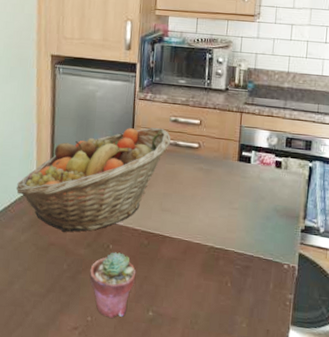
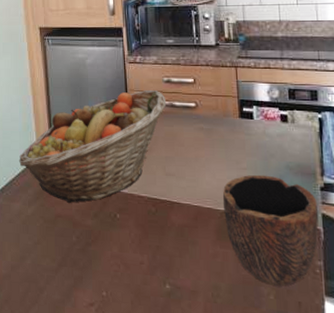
potted succulent: present [89,252,137,318] -> none [100,221,148,293]
bowl: none [212,214,296,316] -> present [223,174,319,287]

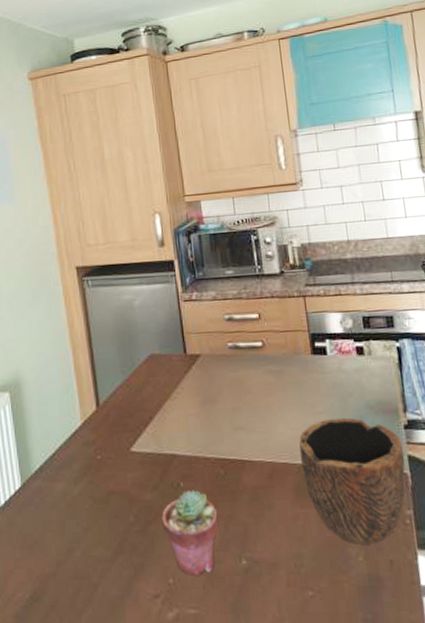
fruit basket: present [18,89,166,203] -> none [59,330,229,475]
potted succulent: none [100,221,148,293] -> present [162,490,218,576]

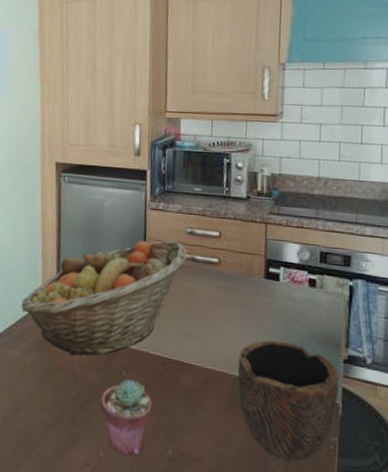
fruit basket: none [59,330,229,475] -> present [20,240,187,355]

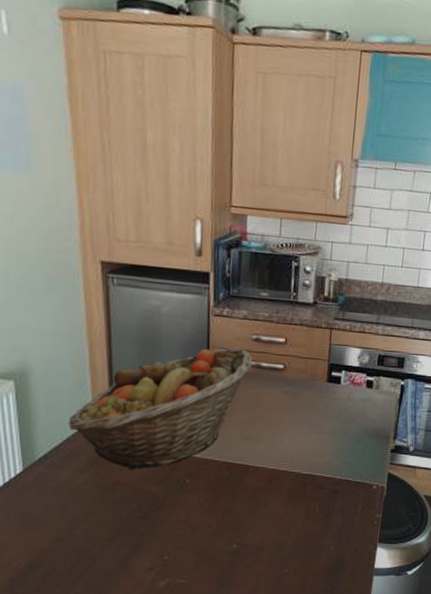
potted succulent: present [101,379,153,455] -> none [164,486,218,554]
bowl: present [238,340,338,461] -> none [299,438,386,537]

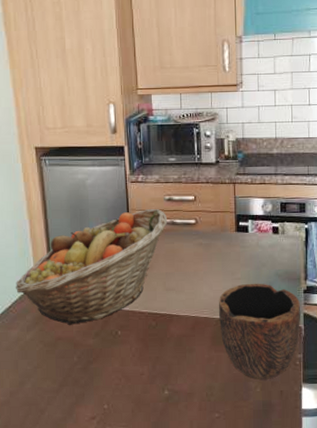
bowl: none [299,438,386,537] -> present [219,283,300,379]

